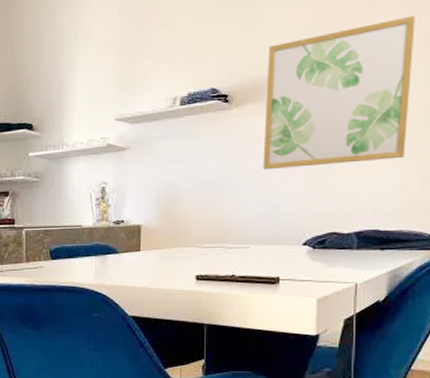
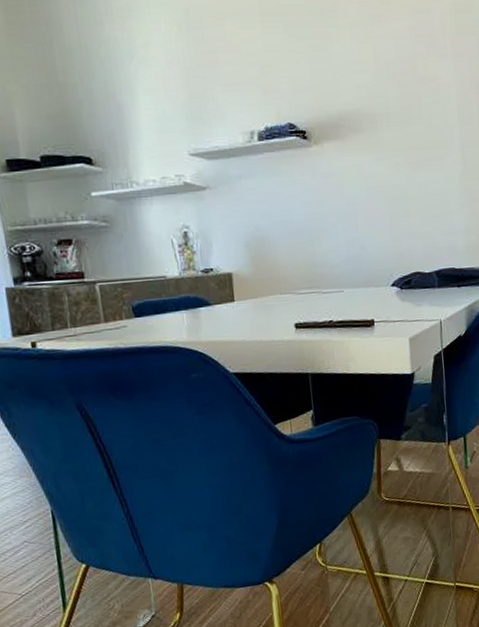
wall art: present [263,15,415,170] -> none [340,60,469,211]

